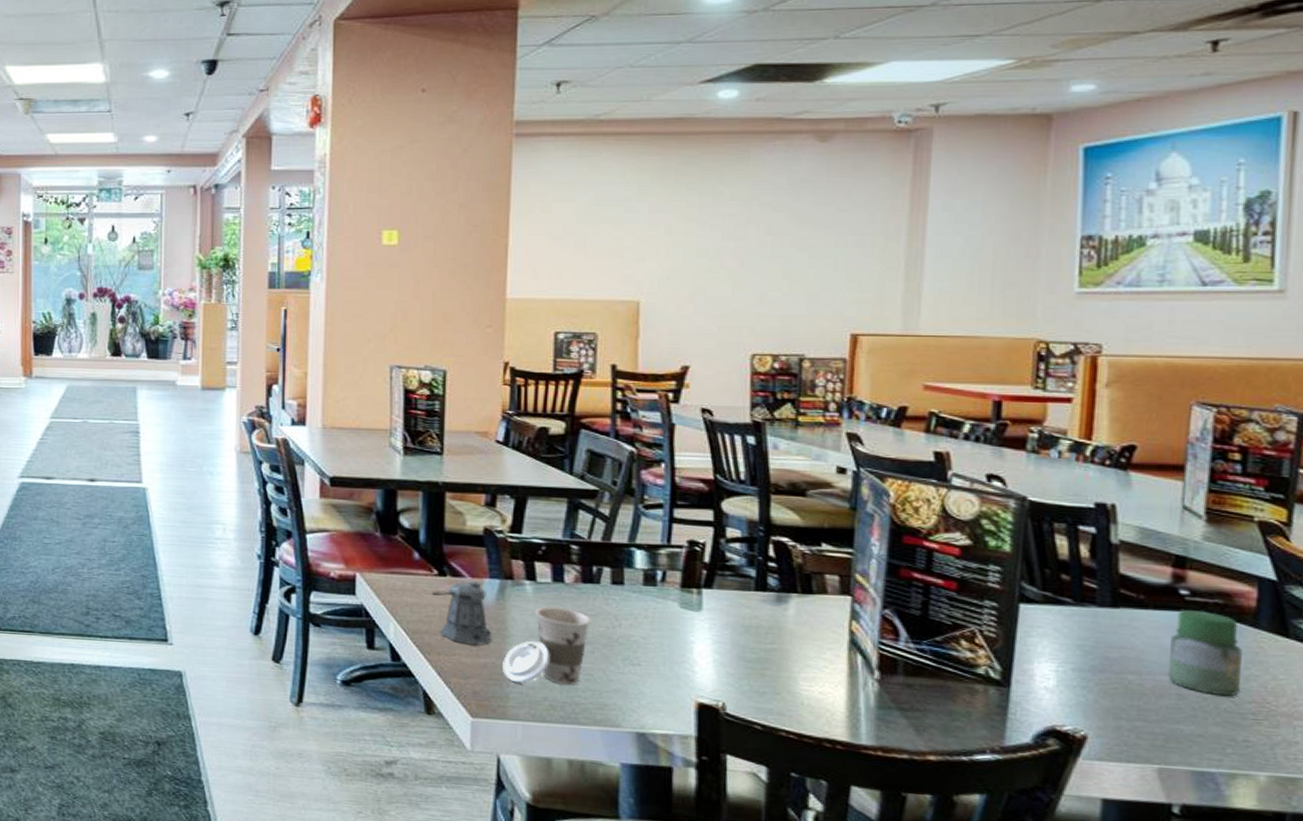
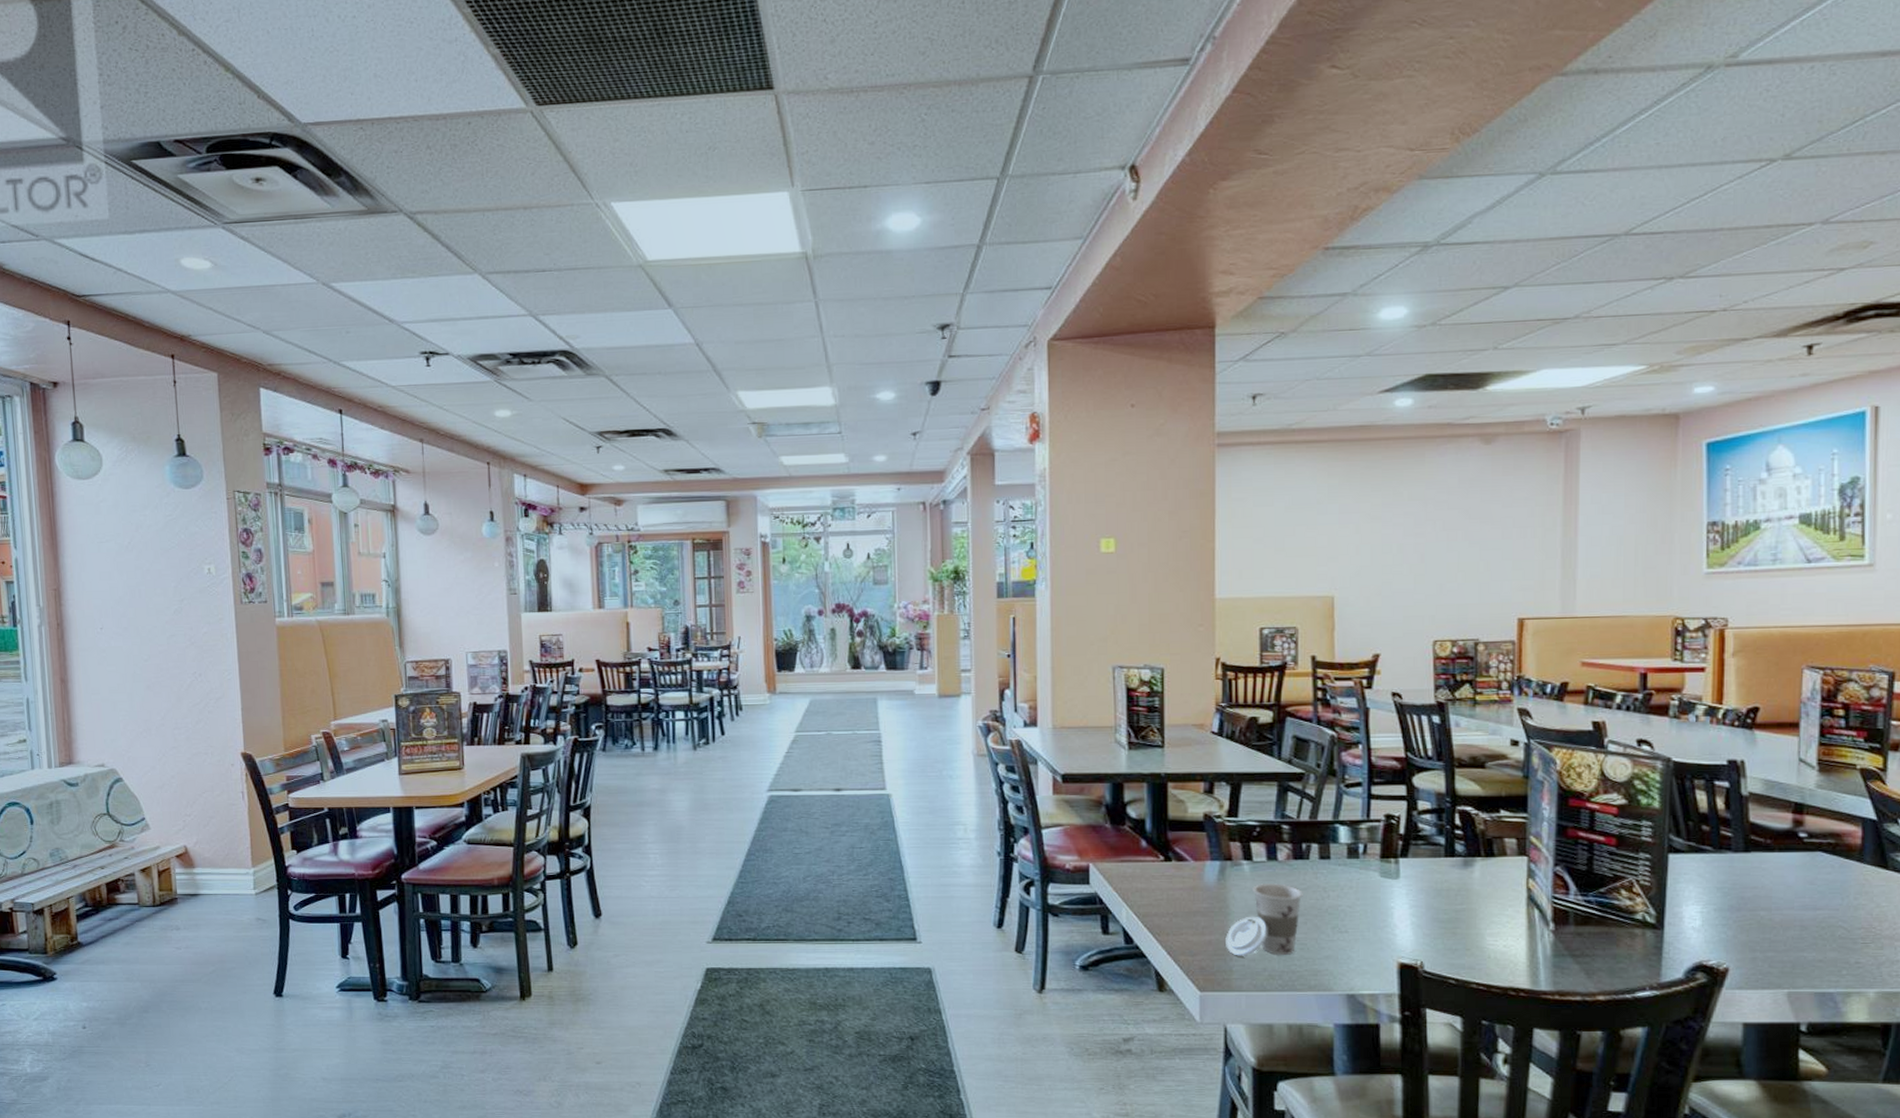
pepper shaker: present [431,580,492,646] -> none [1158,863,1215,925]
jar: present [1167,610,1242,696] -> none [1791,851,1851,924]

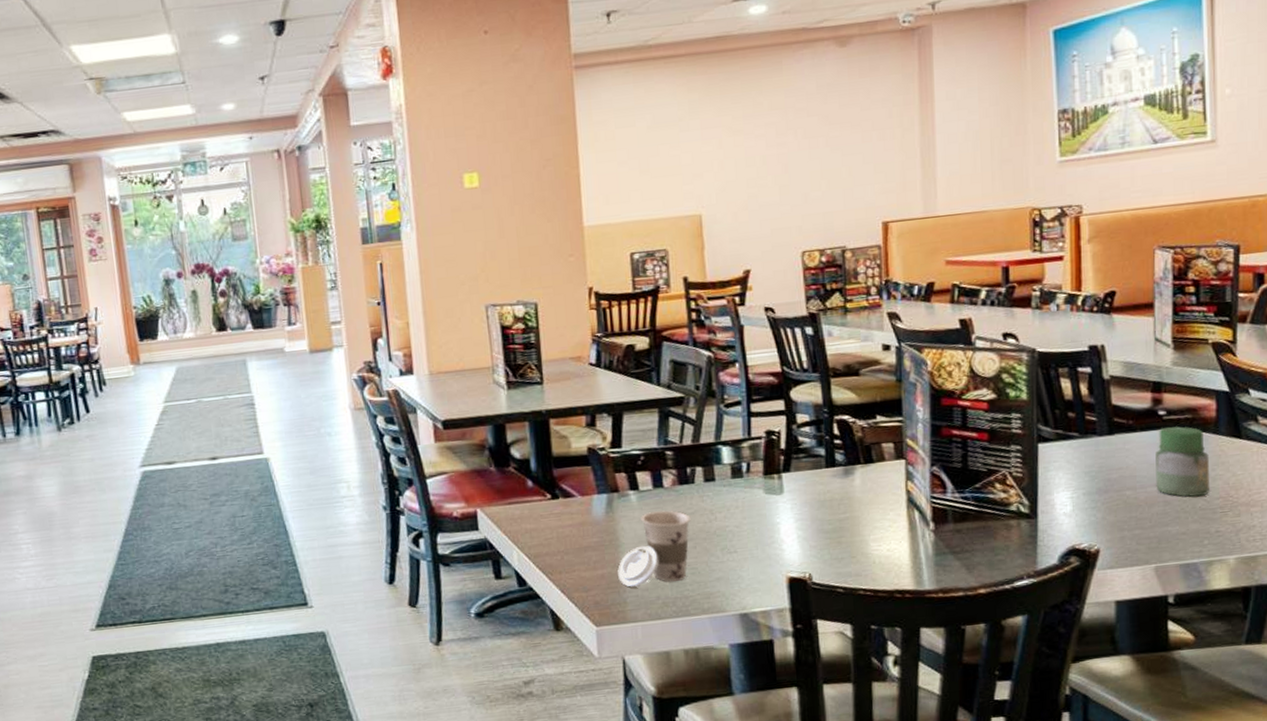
jar: none [1791,851,1851,924] -> present [1155,426,1209,497]

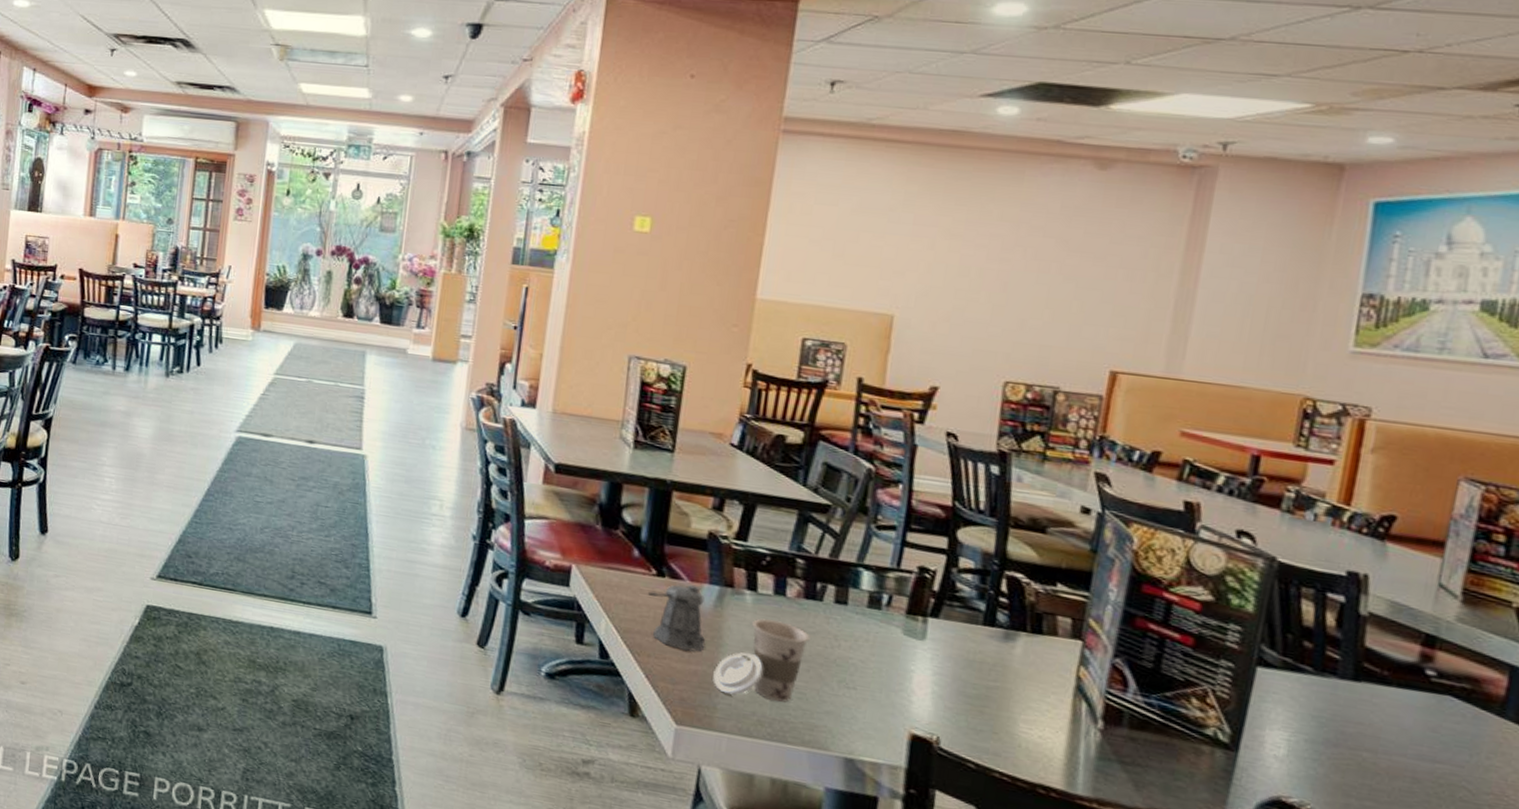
pepper shaker: none [547,498,606,560] -> present [647,584,706,652]
jar: present [1155,426,1209,497] -> none [1403,691,1485,785]

